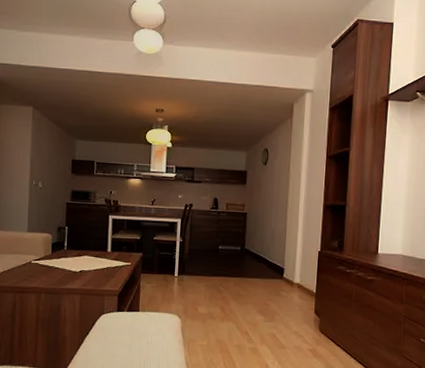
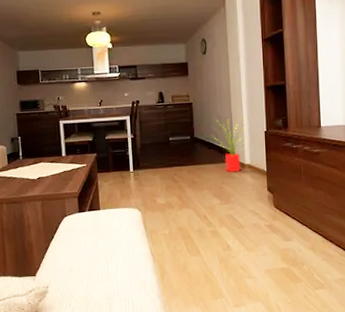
house plant: none [265,234,303,291] -> present [214,120,251,173]

